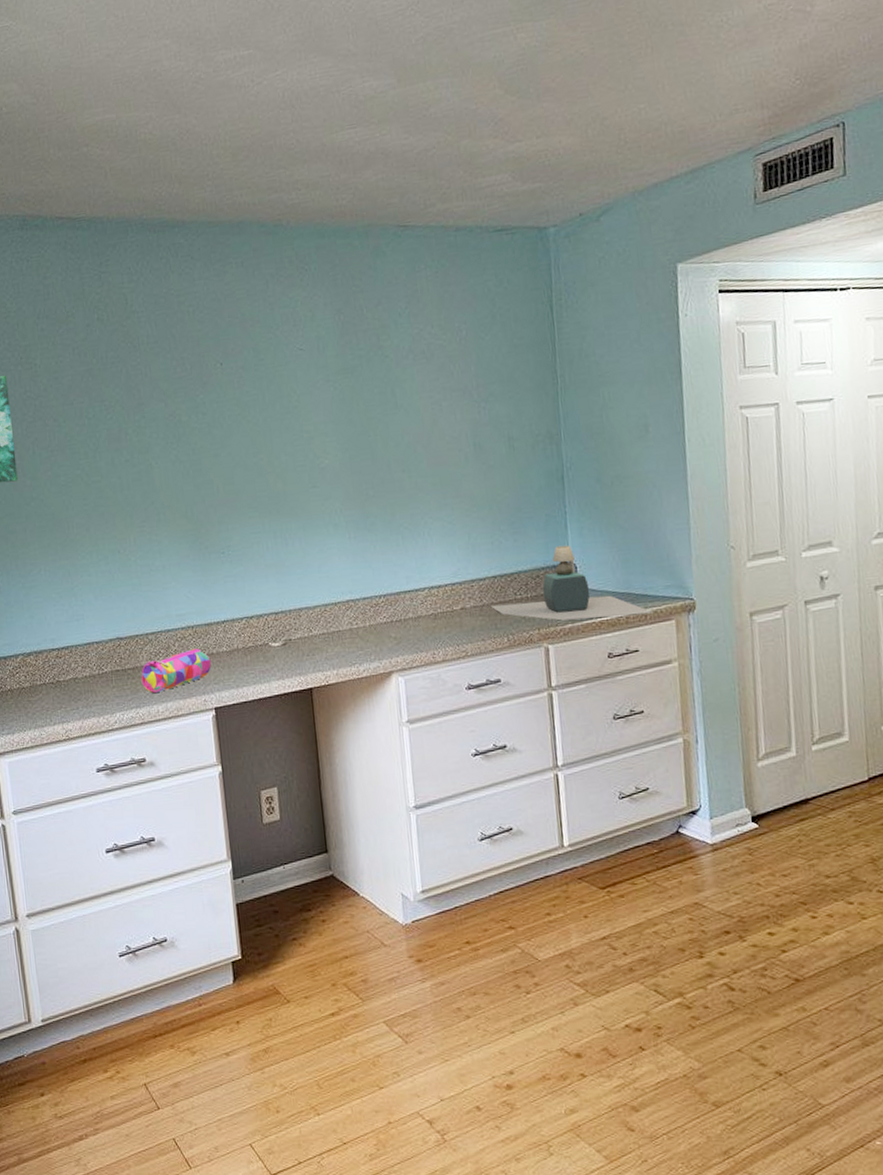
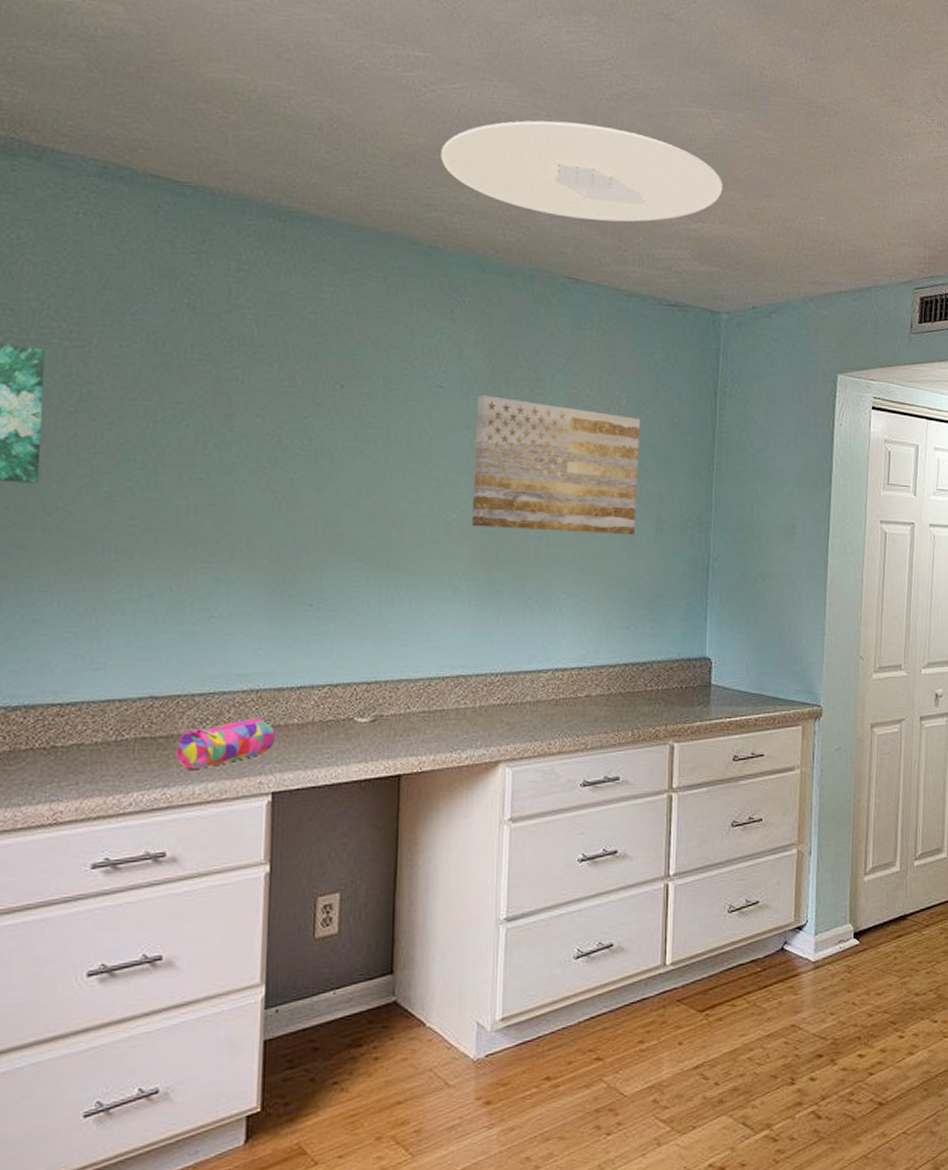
ceiling light: none [273,70,536,171] -> present [441,120,723,222]
wall art: none [332,345,489,469] -> present [471,395,641,535]
desk lamp: present [491,545,653,621] -> none [619,638,781,718]

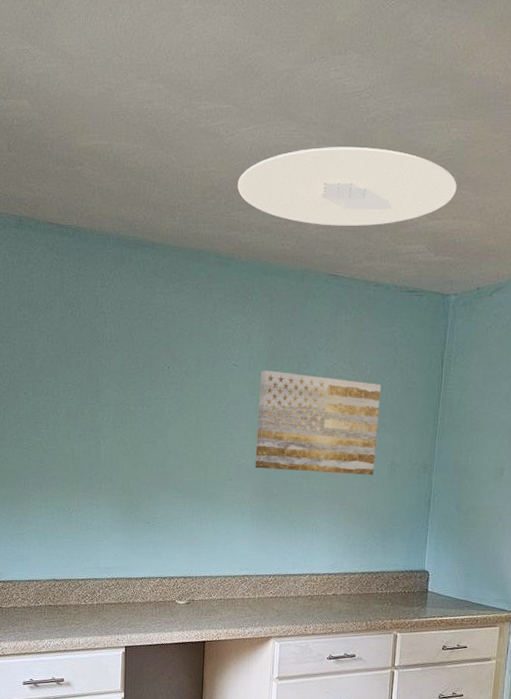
pencil case: present [175,718,276,770] -> none [68,597,127,628]

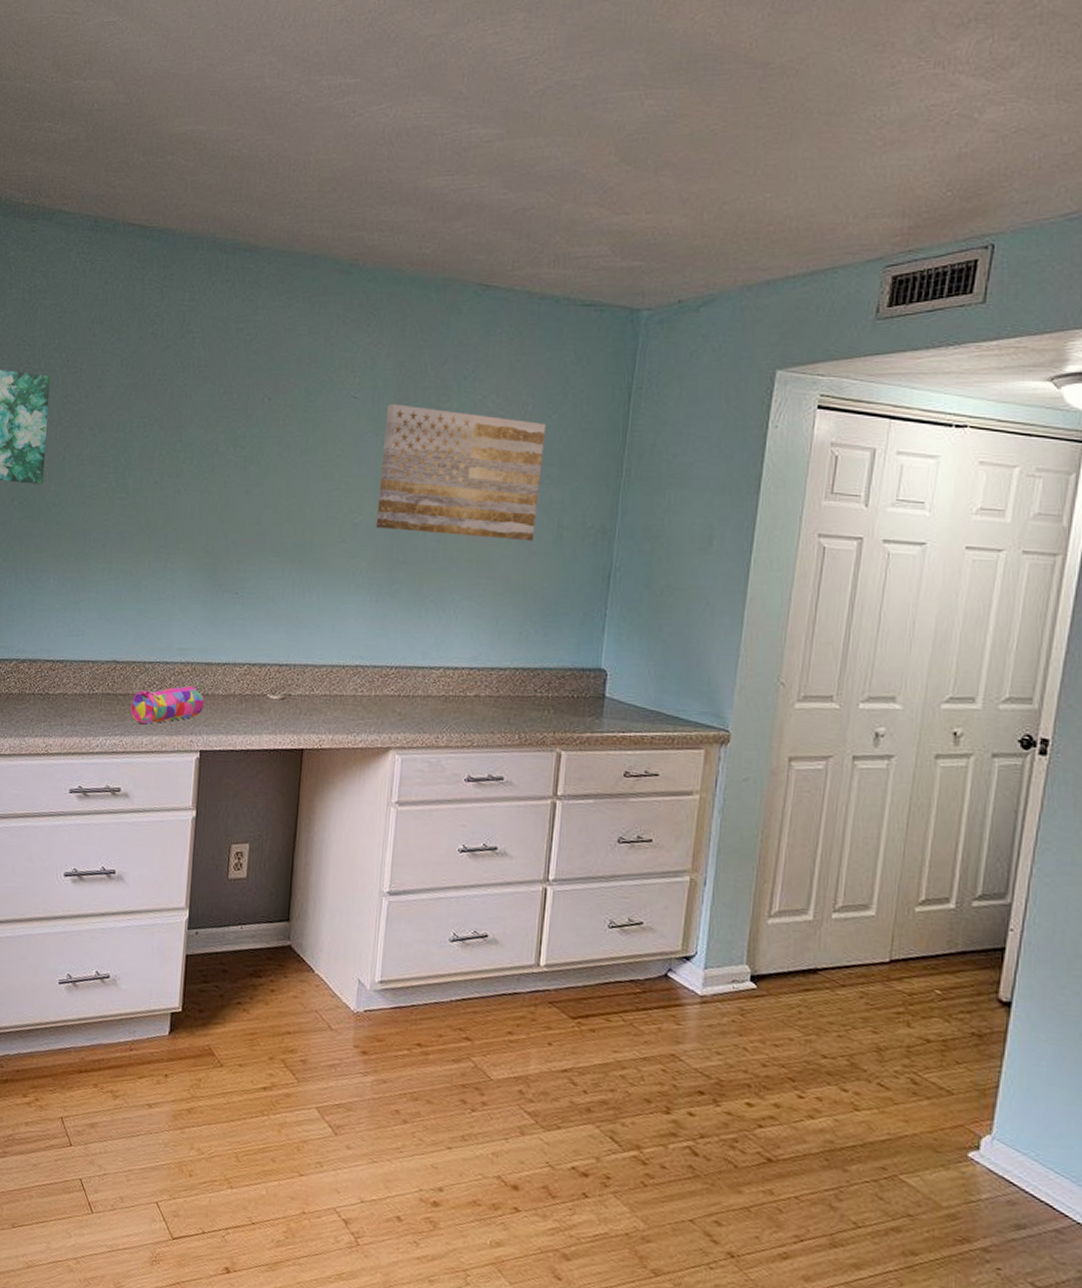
pencil case: none [68,597,127,628] -> present [130,686,205,725]
ceiling light: present [237,146,457,226] -> none [365,125,652,224]

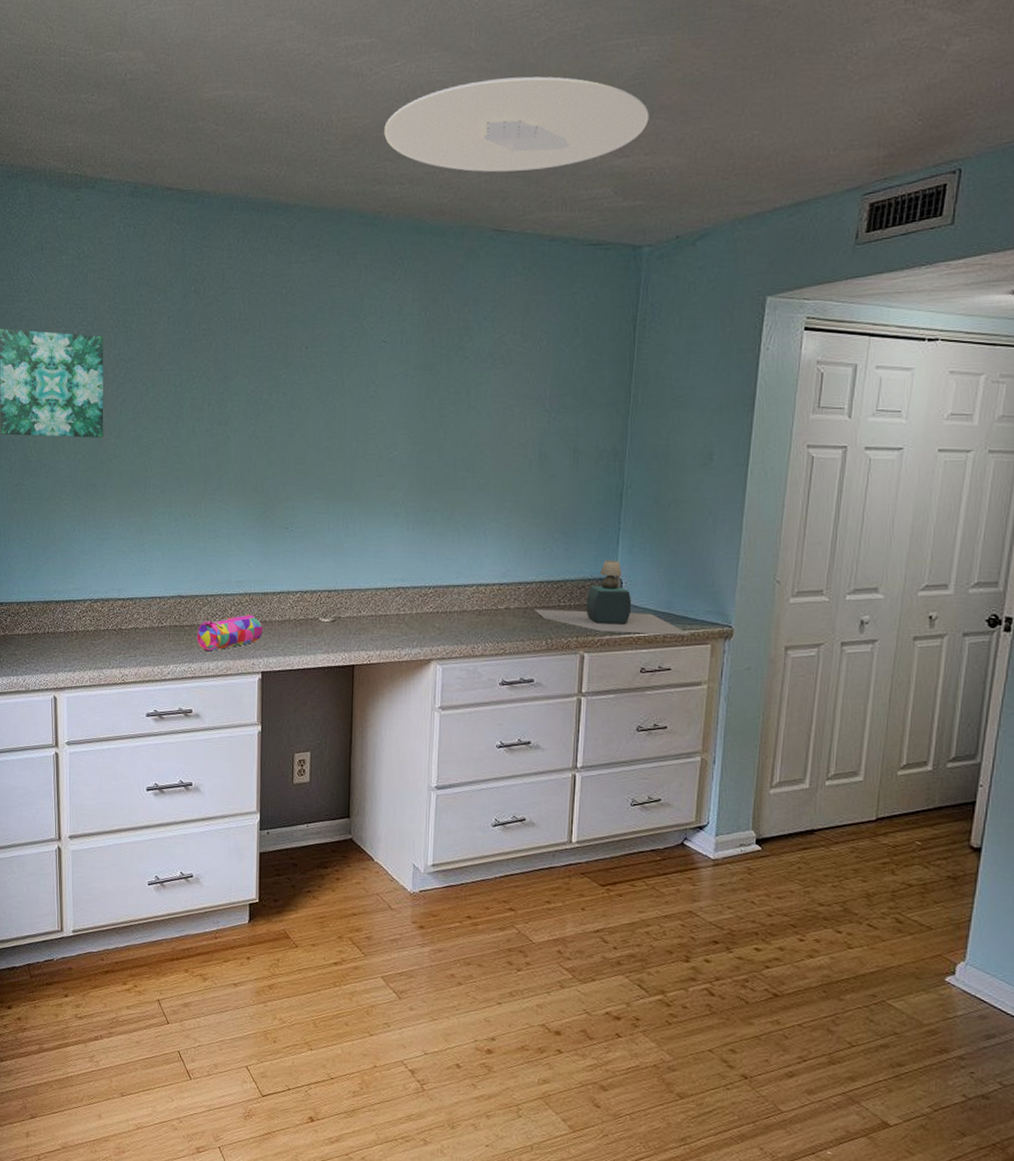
ceiling light: none [365,125,652,224] -> present [384,76,649,172]
wall art: present [375,404,547,542] -> none [409,346,560,466]
desk lamp: none [507,648,682,738] -> present [535,560,690,636]

